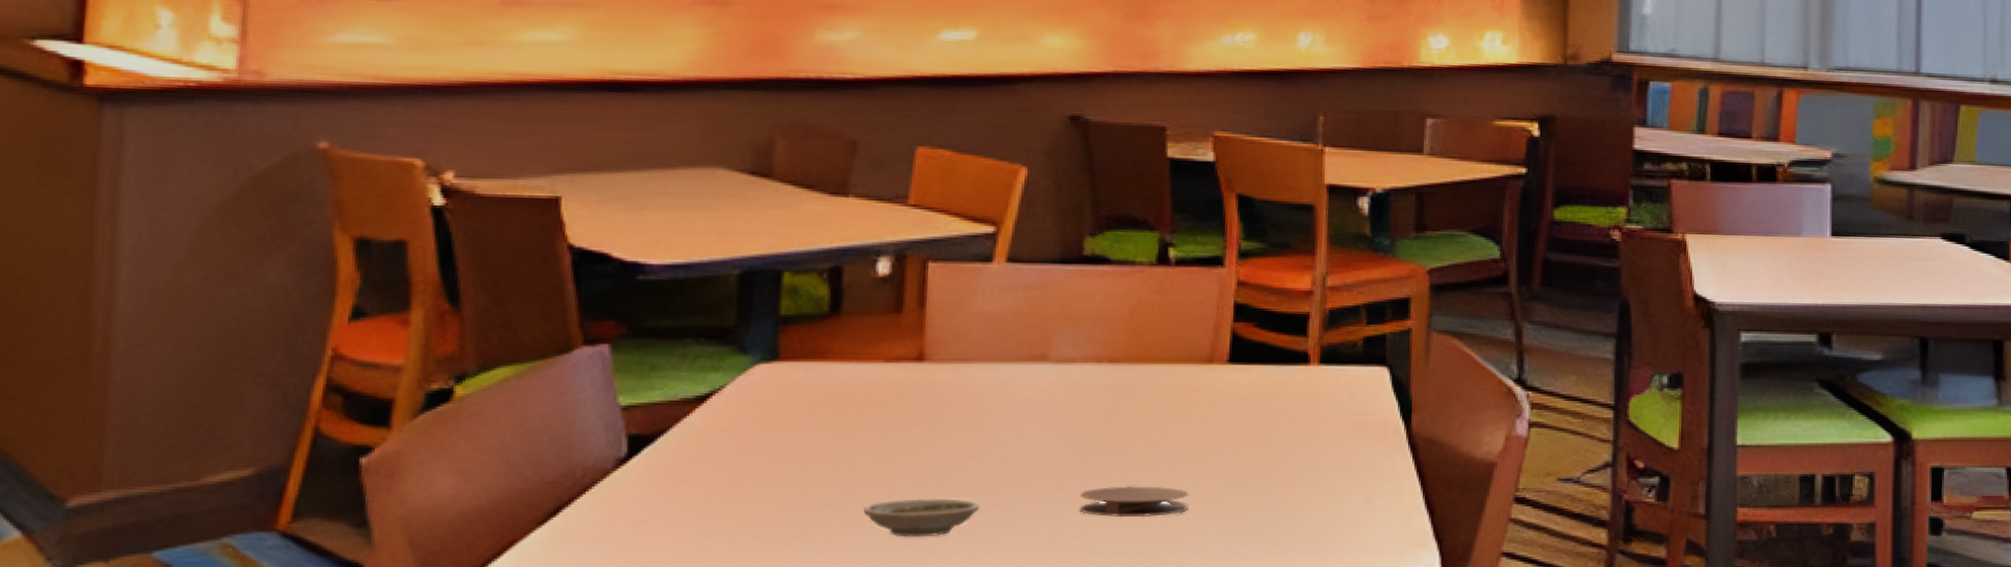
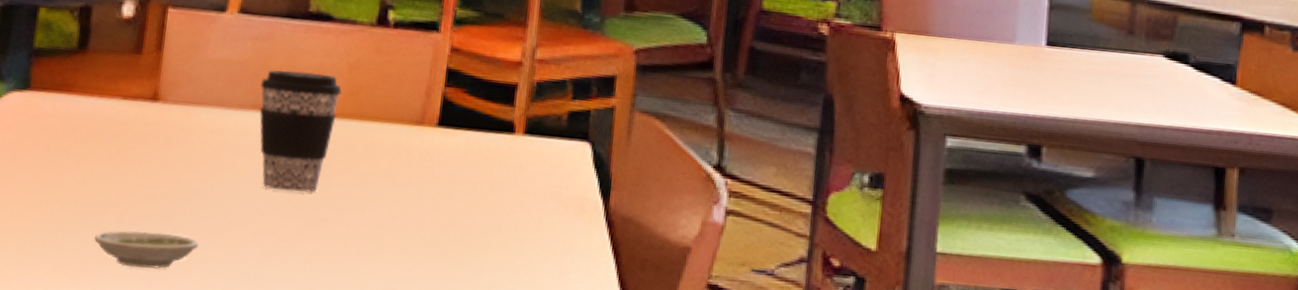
coffee cup: none [1035,318,1124,443] -> present [259,69,342,192]
coaster: present [1079,486,1189,518] -> none [289,236,392,270]

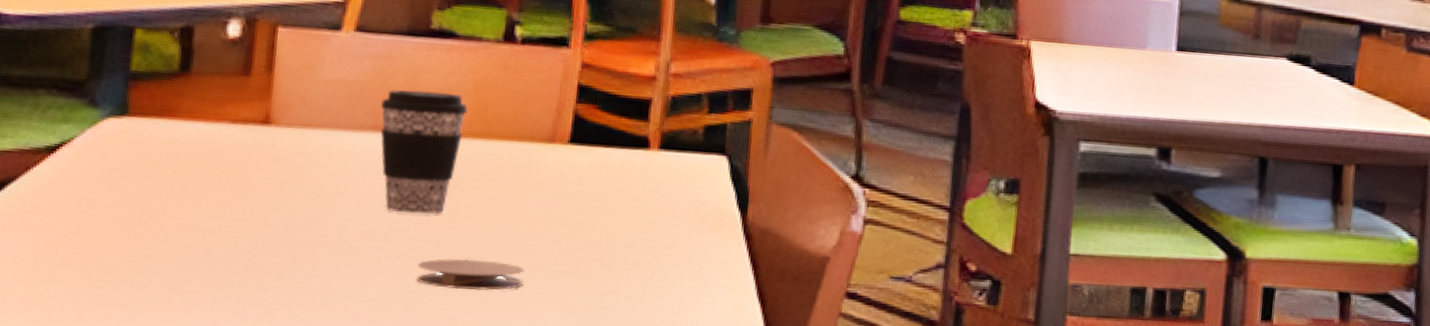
saucer: present [94,230,199,269] -> none [205,259,320,298]
coaster: none [289,236,392,270] -> present [416,258,525,291]

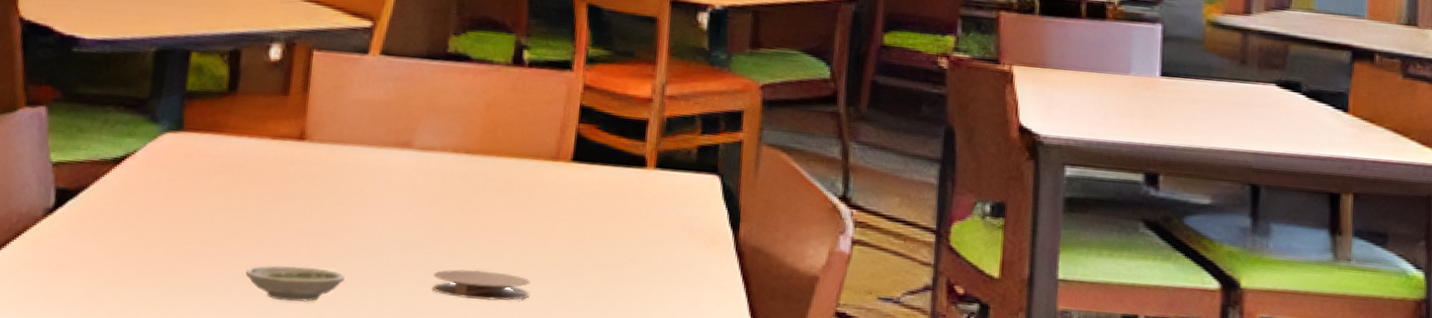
saucer: none [205,259,320,298] -> present [245,265,346,302]
coffee cup: present [380,89,467,214] -> none [401,108,480,227]

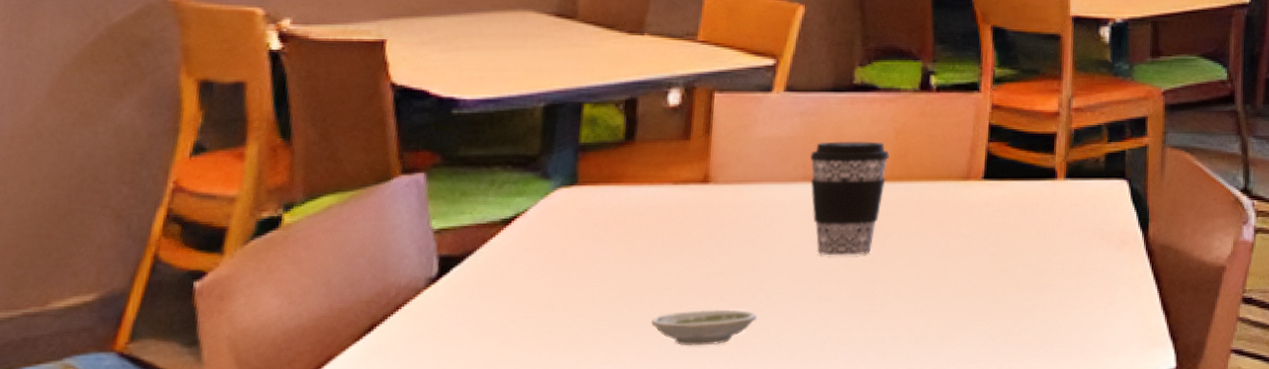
coffee cup: none [401,108,480,227] -> present [809,141,889,256]
coaster: present [432,269,531,301] -> none [847,294,947,324]

